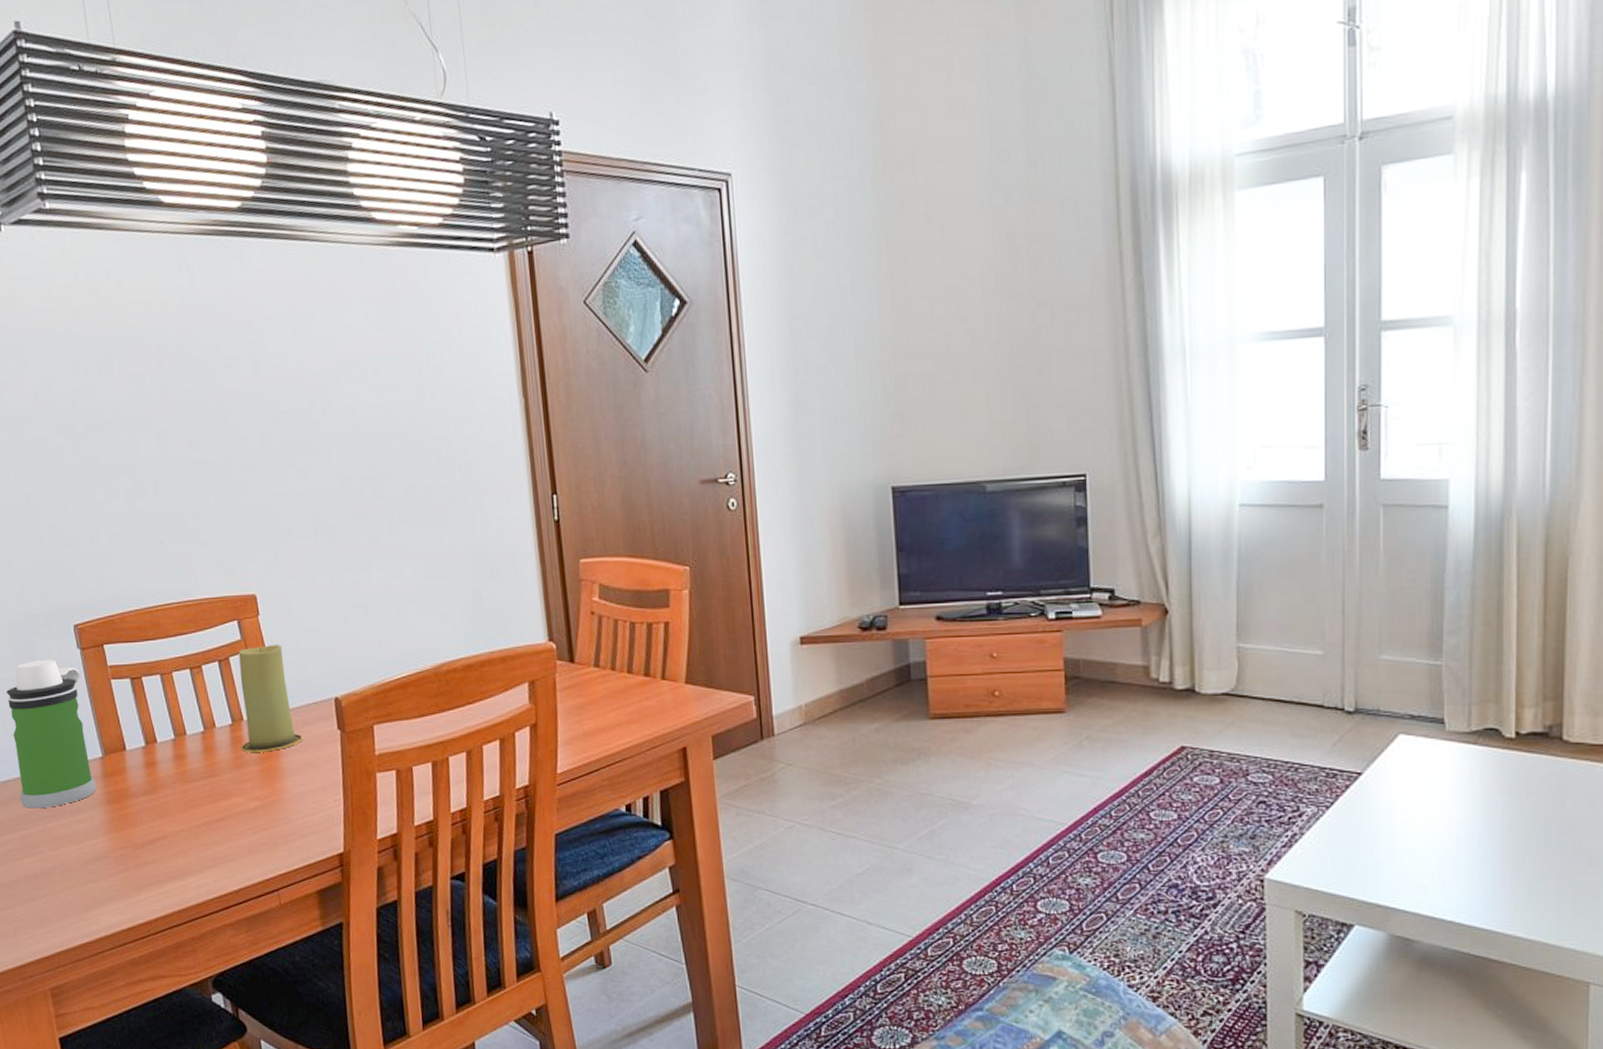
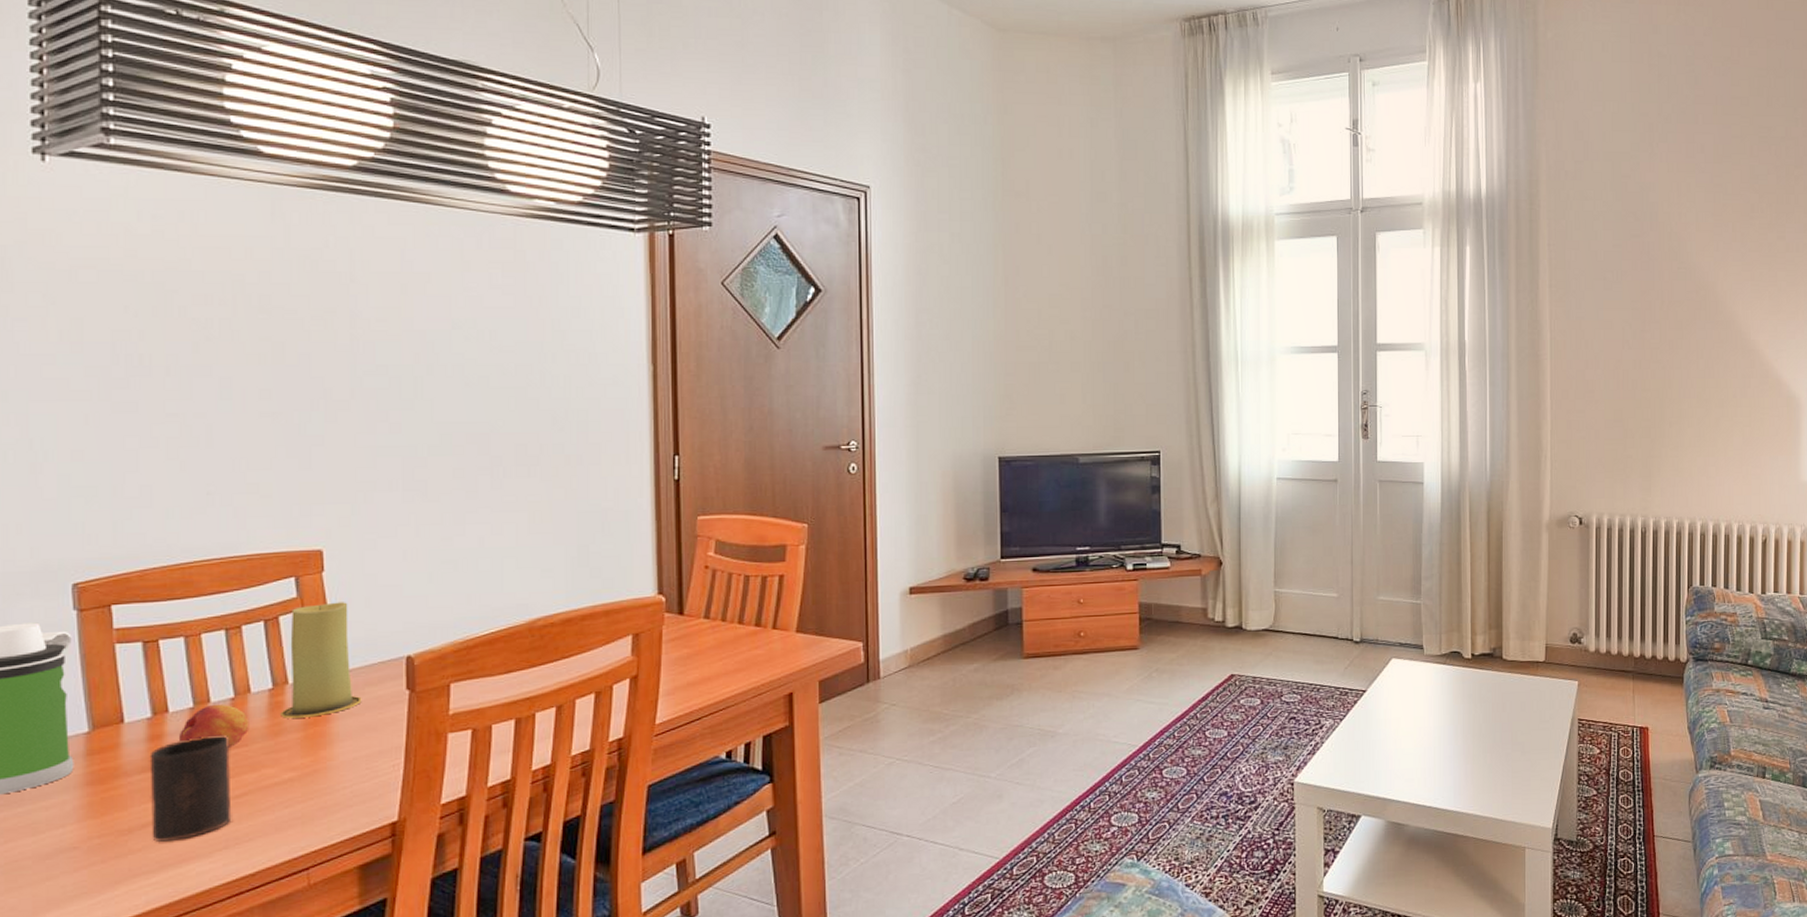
cup: none [148,764,215,858] -> present [149,734,232,843]
fruit: none [167,736,219,778] -> present [180,703,250,749]

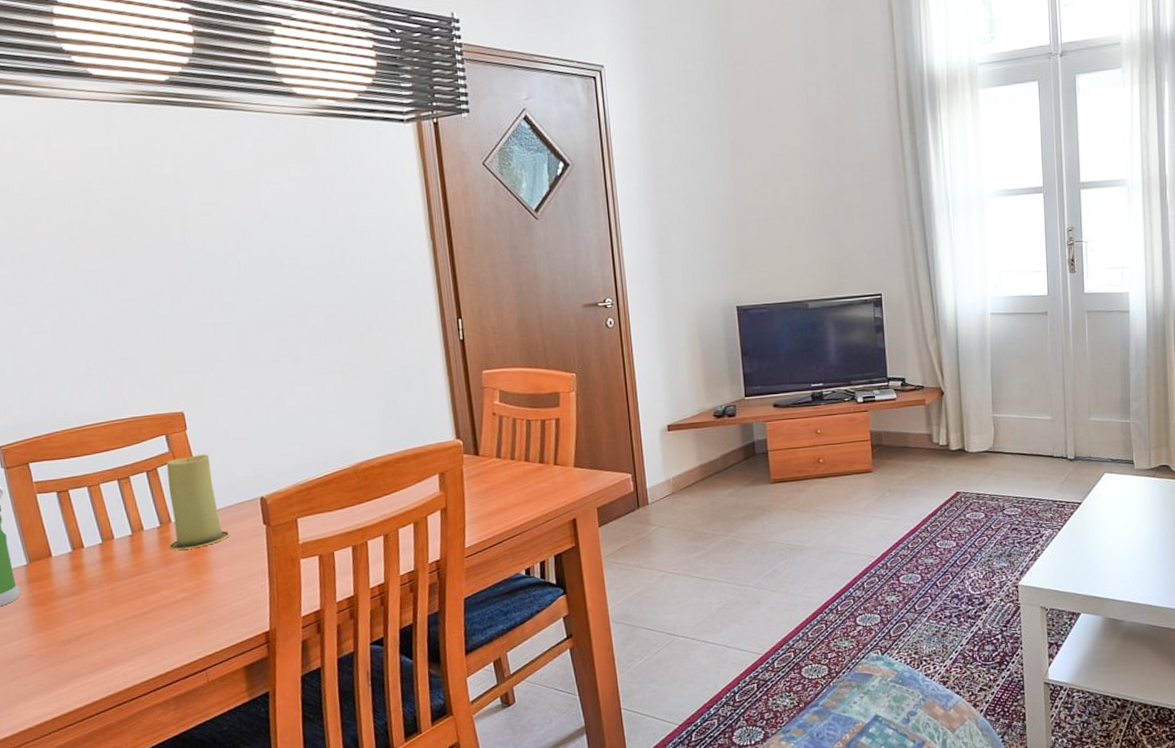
cup: present [149,734,232,843] -> none [74,564,143,651]
fruit: present [180,703,250,749] -> none [94,540,147,576]

